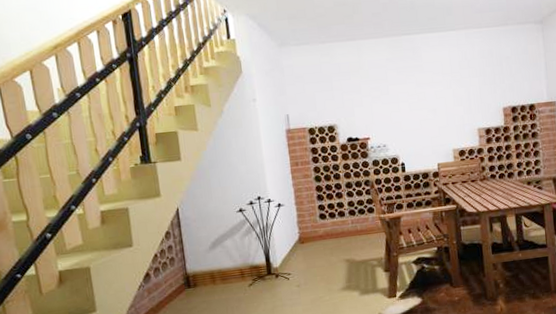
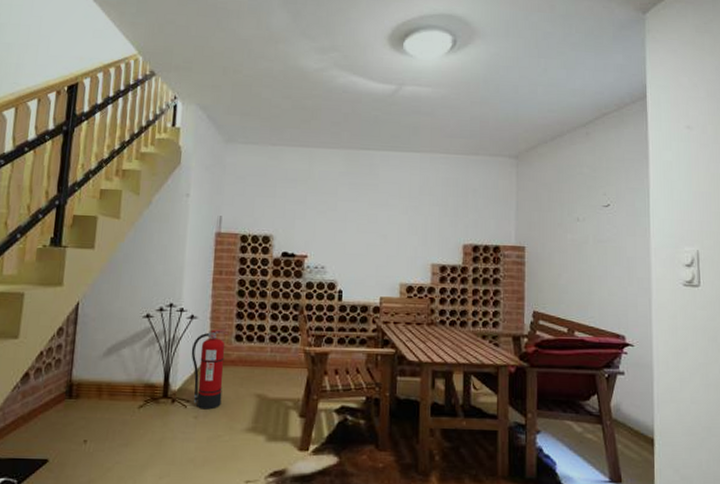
fire extinguisher: none [284,210,318,279] -> present [191,328,229,410]

